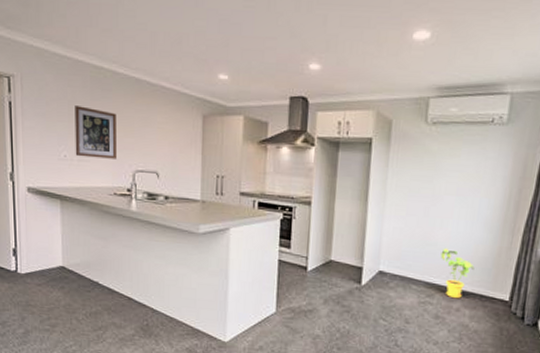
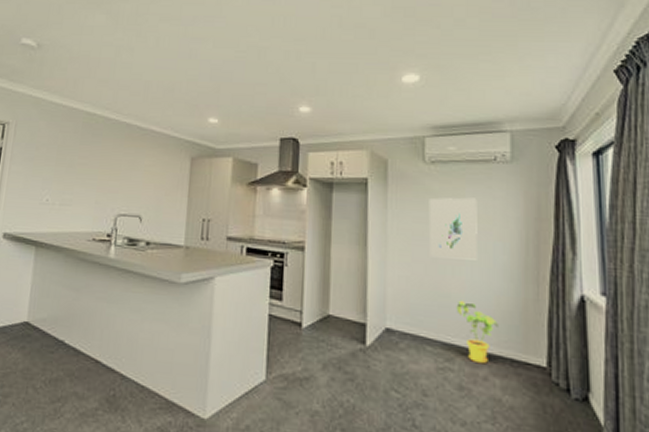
wall art: present [75,106,116,159] -> none [57,150,104,203]
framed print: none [422,157,471,214] -> present [428,197,477,260]

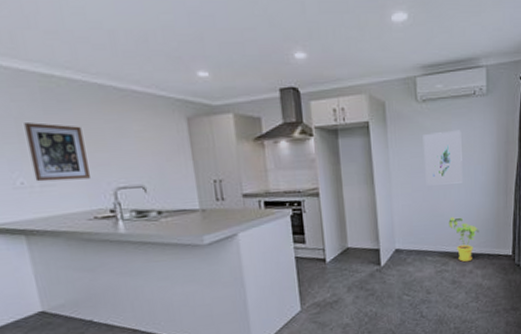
wall art: none [57,150,104,203] -> present [24,122,90,182]

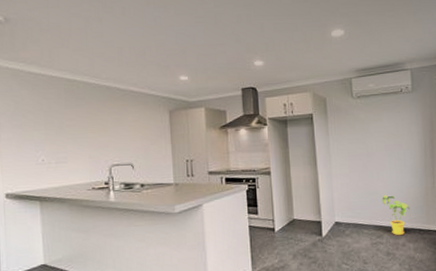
wall art: present [24,122,90,182] -> none [50,115,93,159]
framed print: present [422,130,463,186] -> none [358,121,394,167]

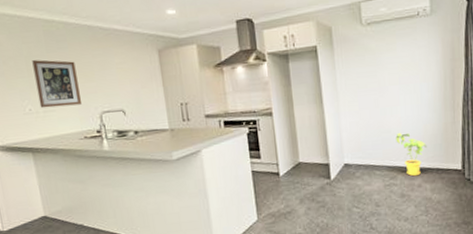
wall art: none [50,115,93,159] -> present [32,60,81,108]

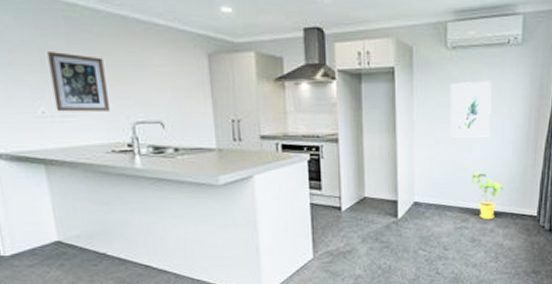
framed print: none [368,49,409,103] -> present [450,80,492,138]

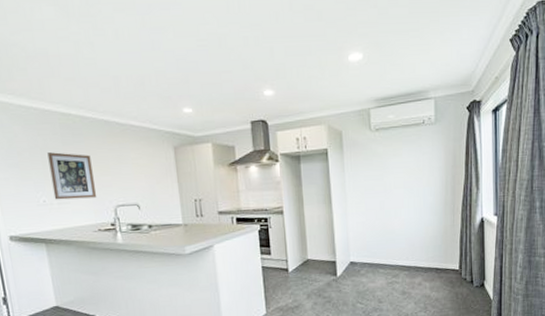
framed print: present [450,80,492,138] -> none [375,155,412,205]
house plant: present [471,171,504,220] -> none [399,233,428,275]

